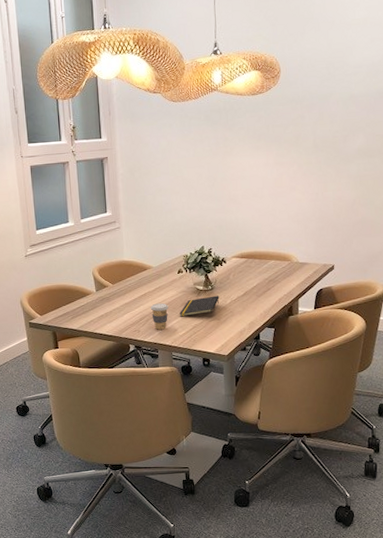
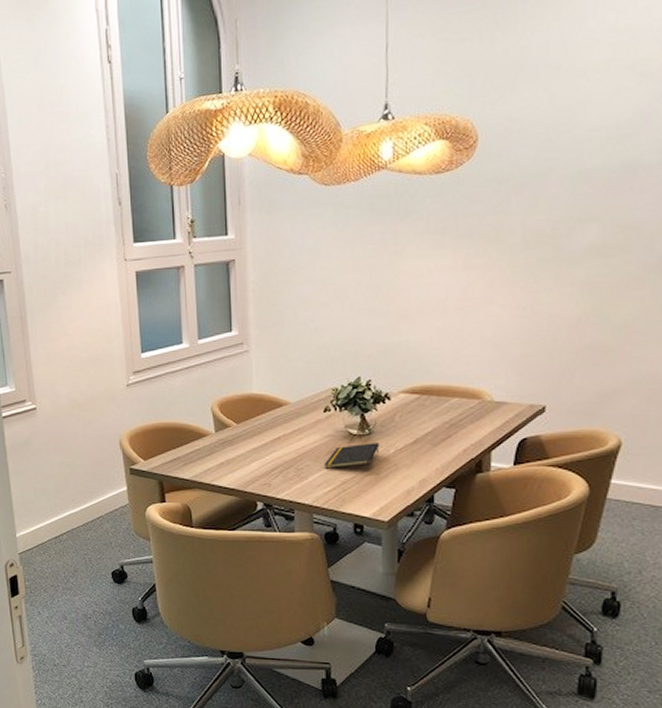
coffee cup: present [150,303,169,330] -> none [285,450,310,484]

